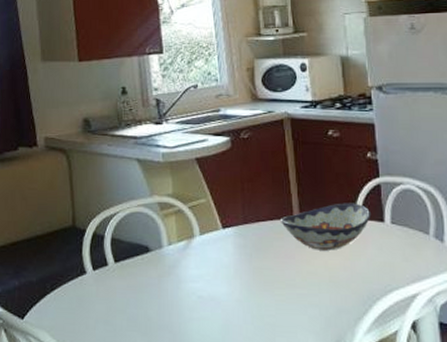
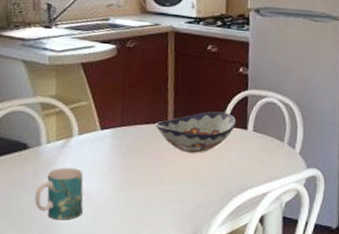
mug: none [162,270,212,329] -> present [35,167,83,220]

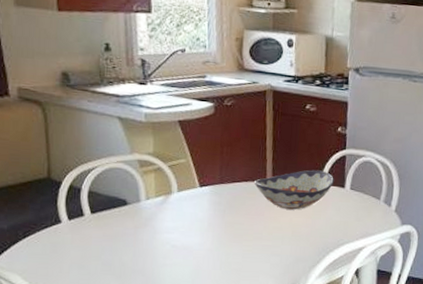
mug: present [35,167,83,220] -> none [136,223,184,273]

